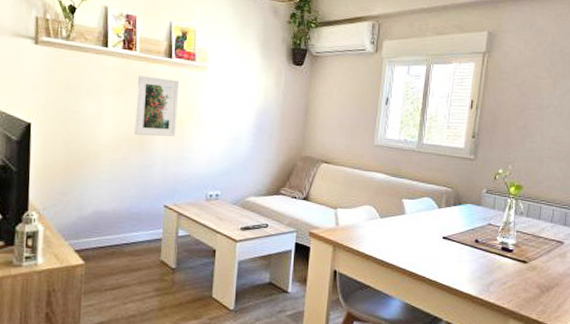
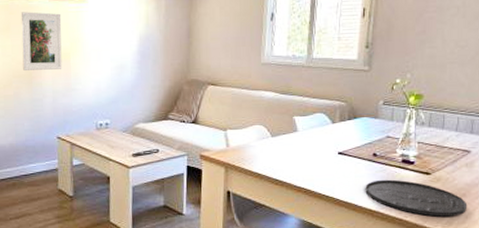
plate: none [466,266,560,305] -> present [365,179,468,217]

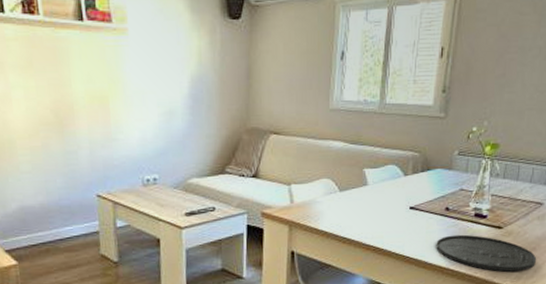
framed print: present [21,12,62,70] -> none [45,45,100,117]

